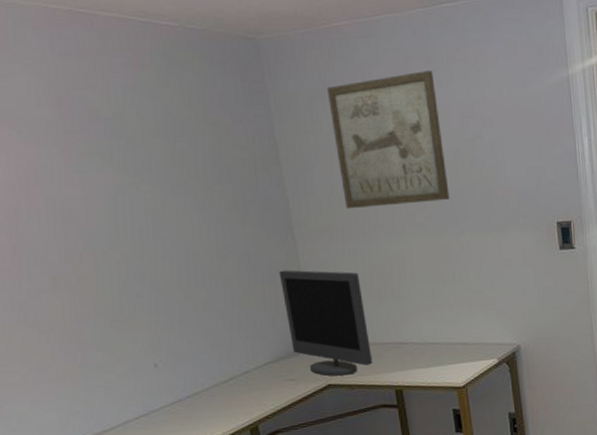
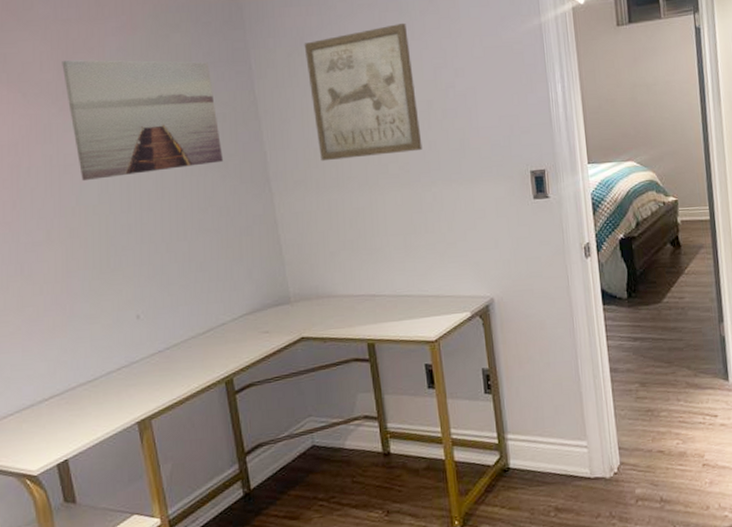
wall art: none [61,96,243,226] -> present [62,60,223,182]
monitor: present [278,270,373,376] -> none [255,222,346,329]

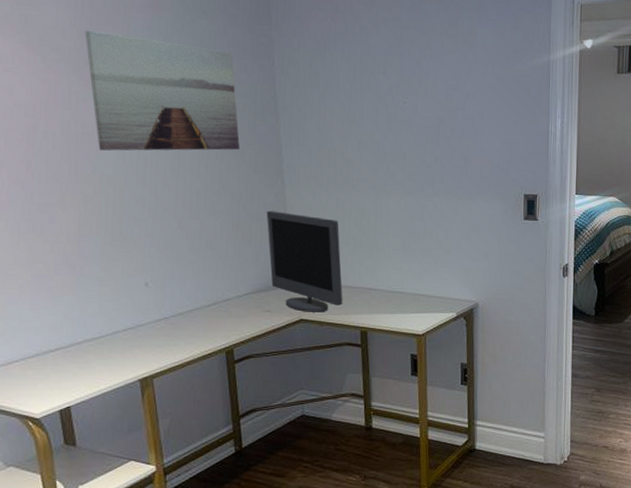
monitor: none [255,222,346,329] -> present [266,210,343,312]
wall art: present [304,22,422,162] -> none [327,41,429,164]

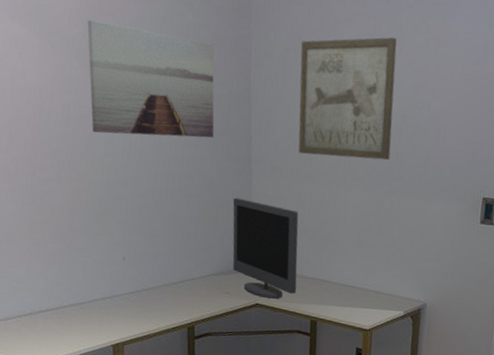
wall art: none [327,41,429,164] -> present [298,37,397,160]

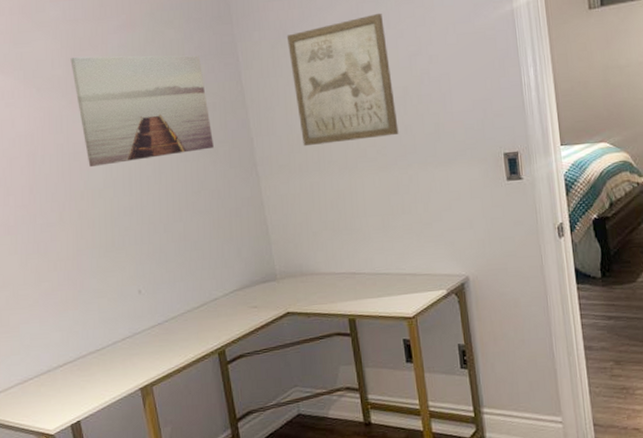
monitor: present [232,197,299,299] -> none [244,204,328,305]

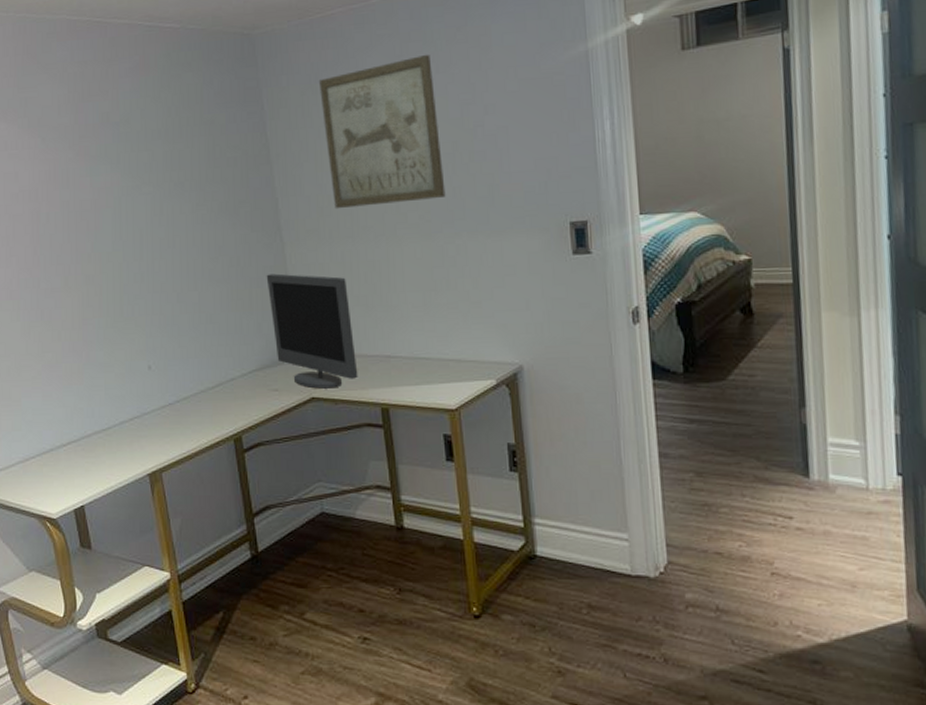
wall art: present [70,55,214,168] -> none [78,102,234,228]
monitor: none [244,204,328,305] -> present [266,273,358,389]

